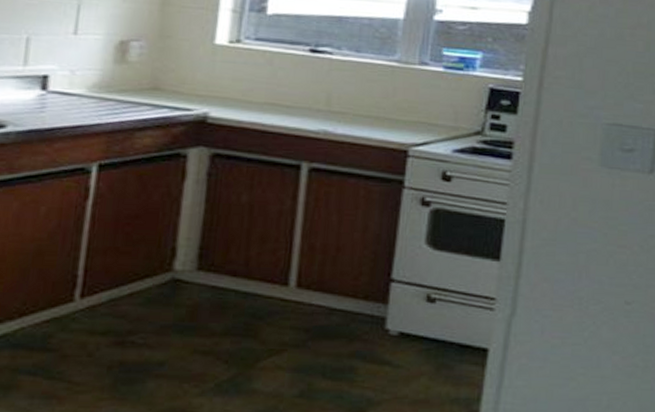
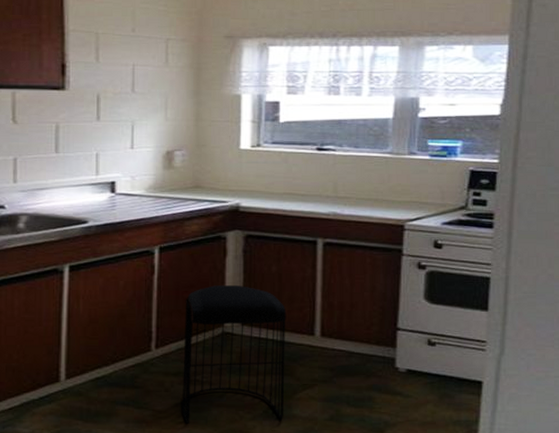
stool: none [107,216,256,400] -> present [181,284,287,424]

